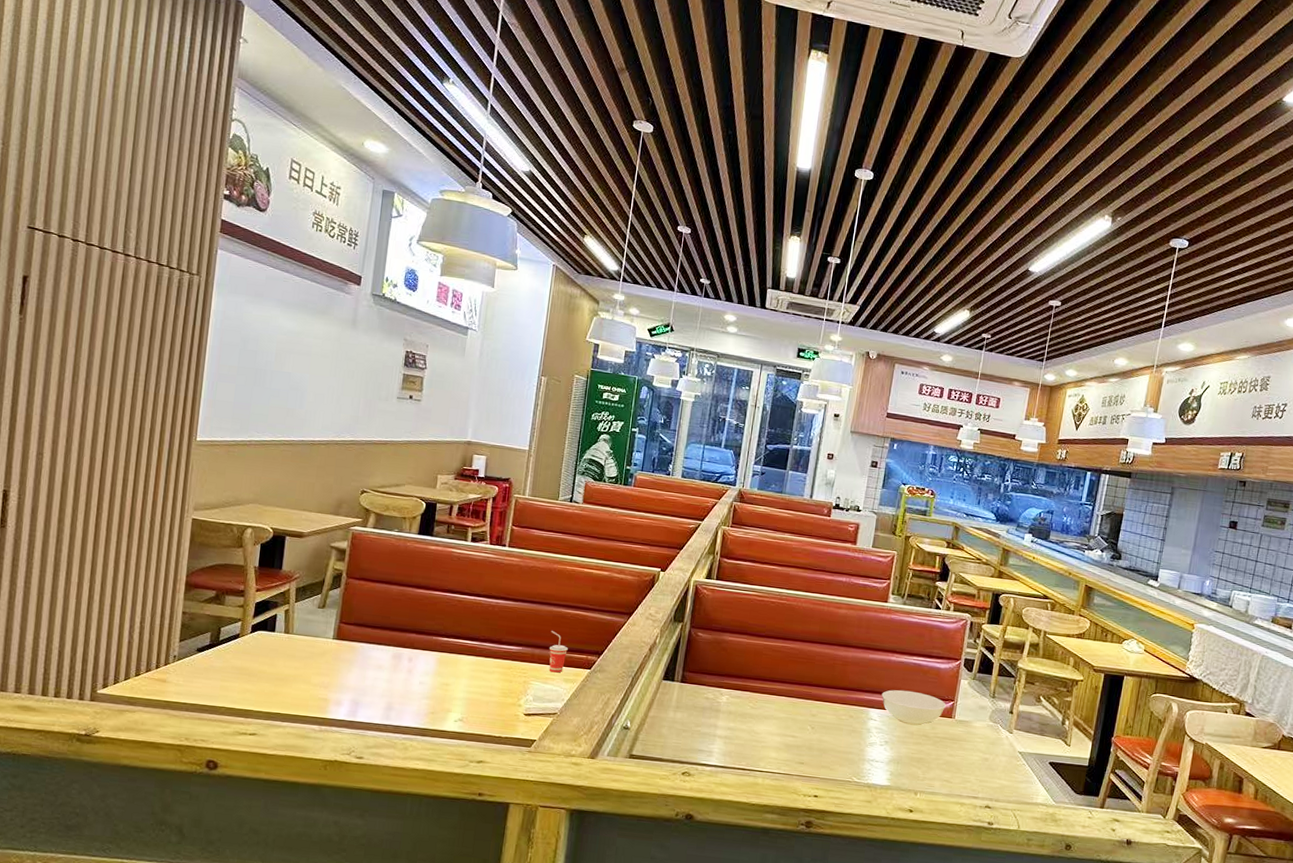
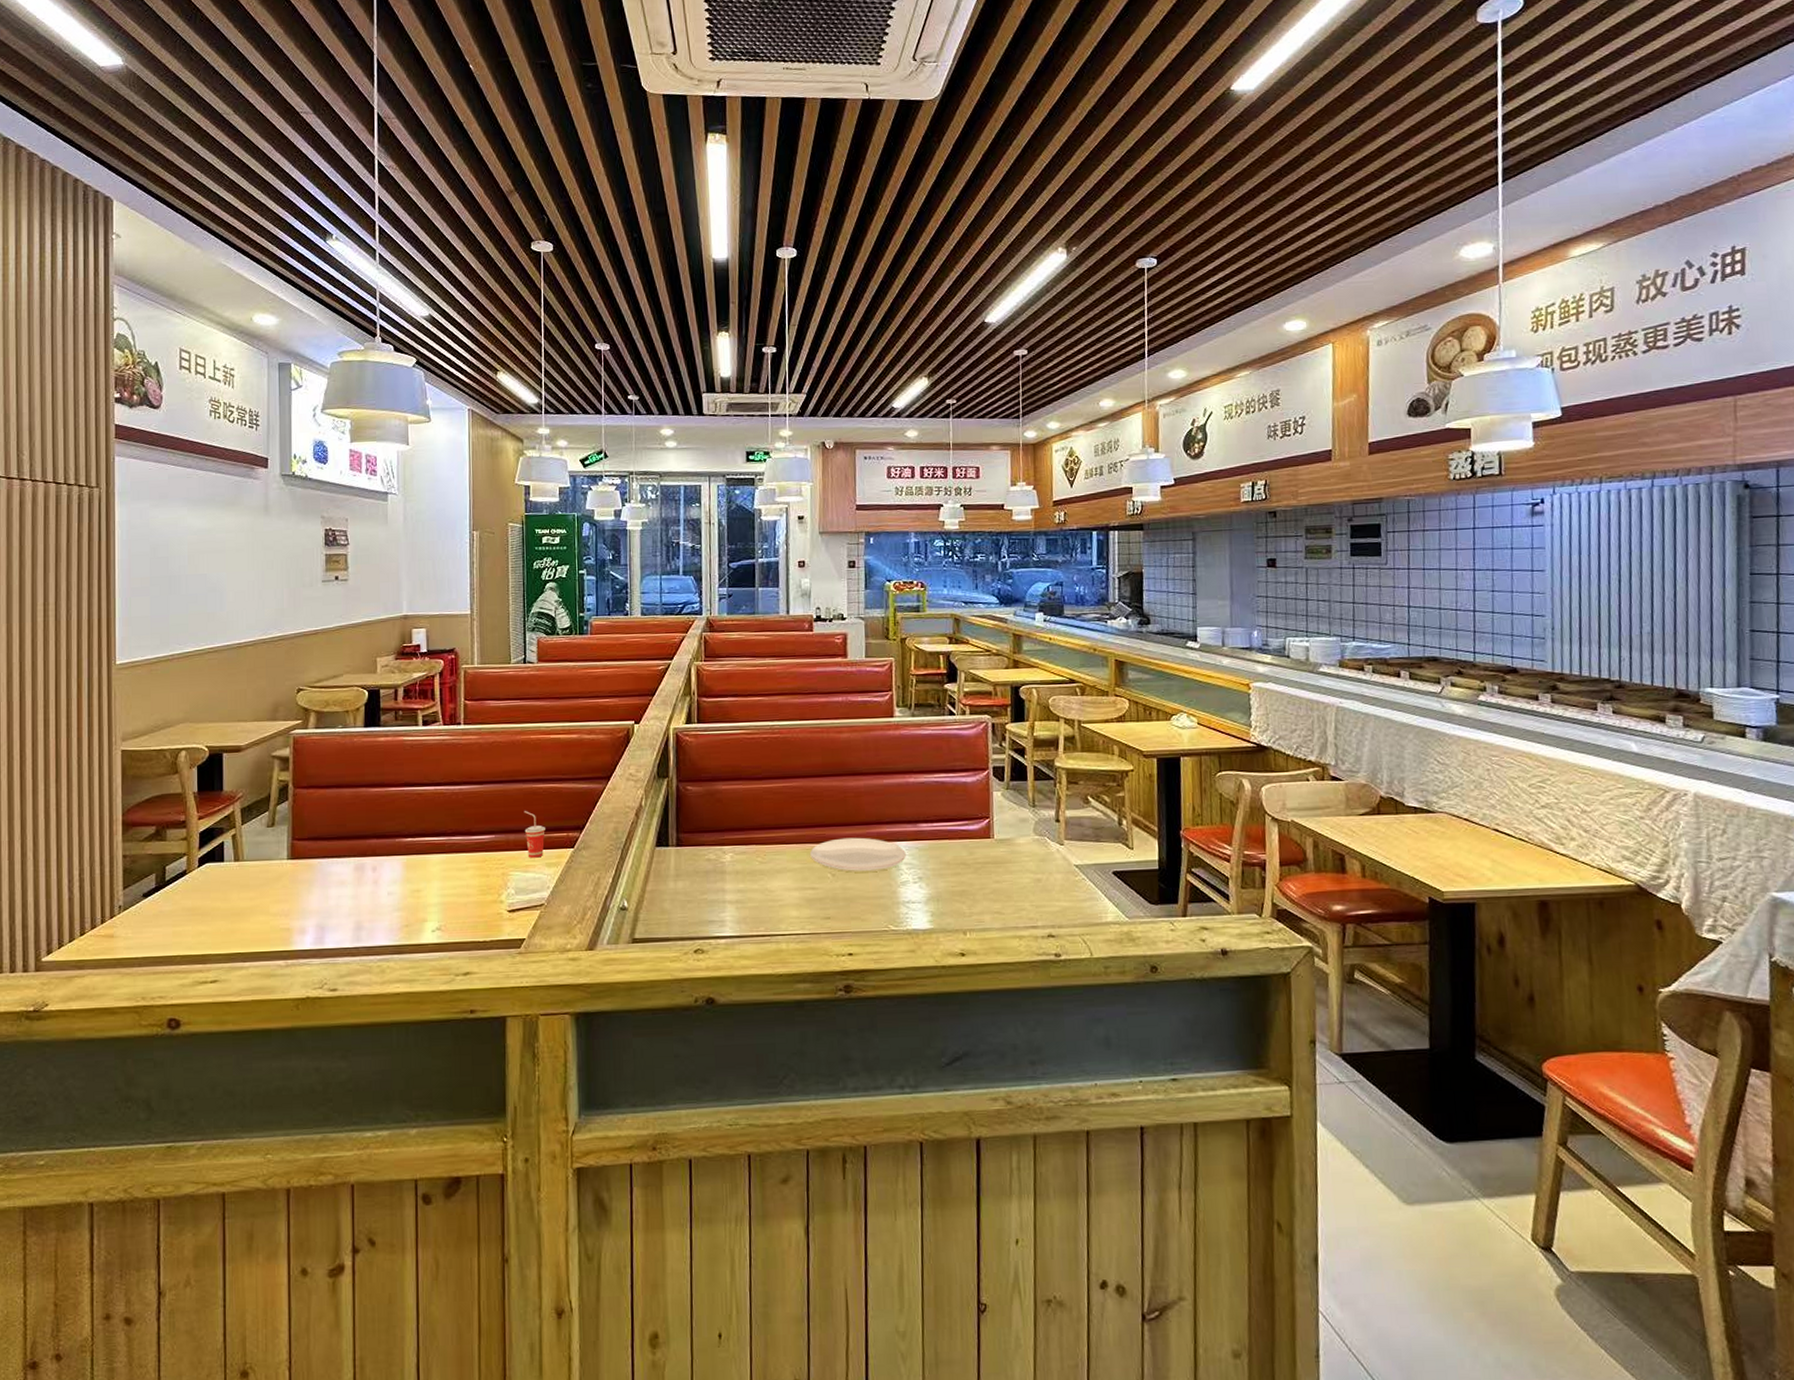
plate: none [795,698,878,731] -> present [810,837,906,873]
bowl: present [881,690,946,726] -> none [905,814,981,854]

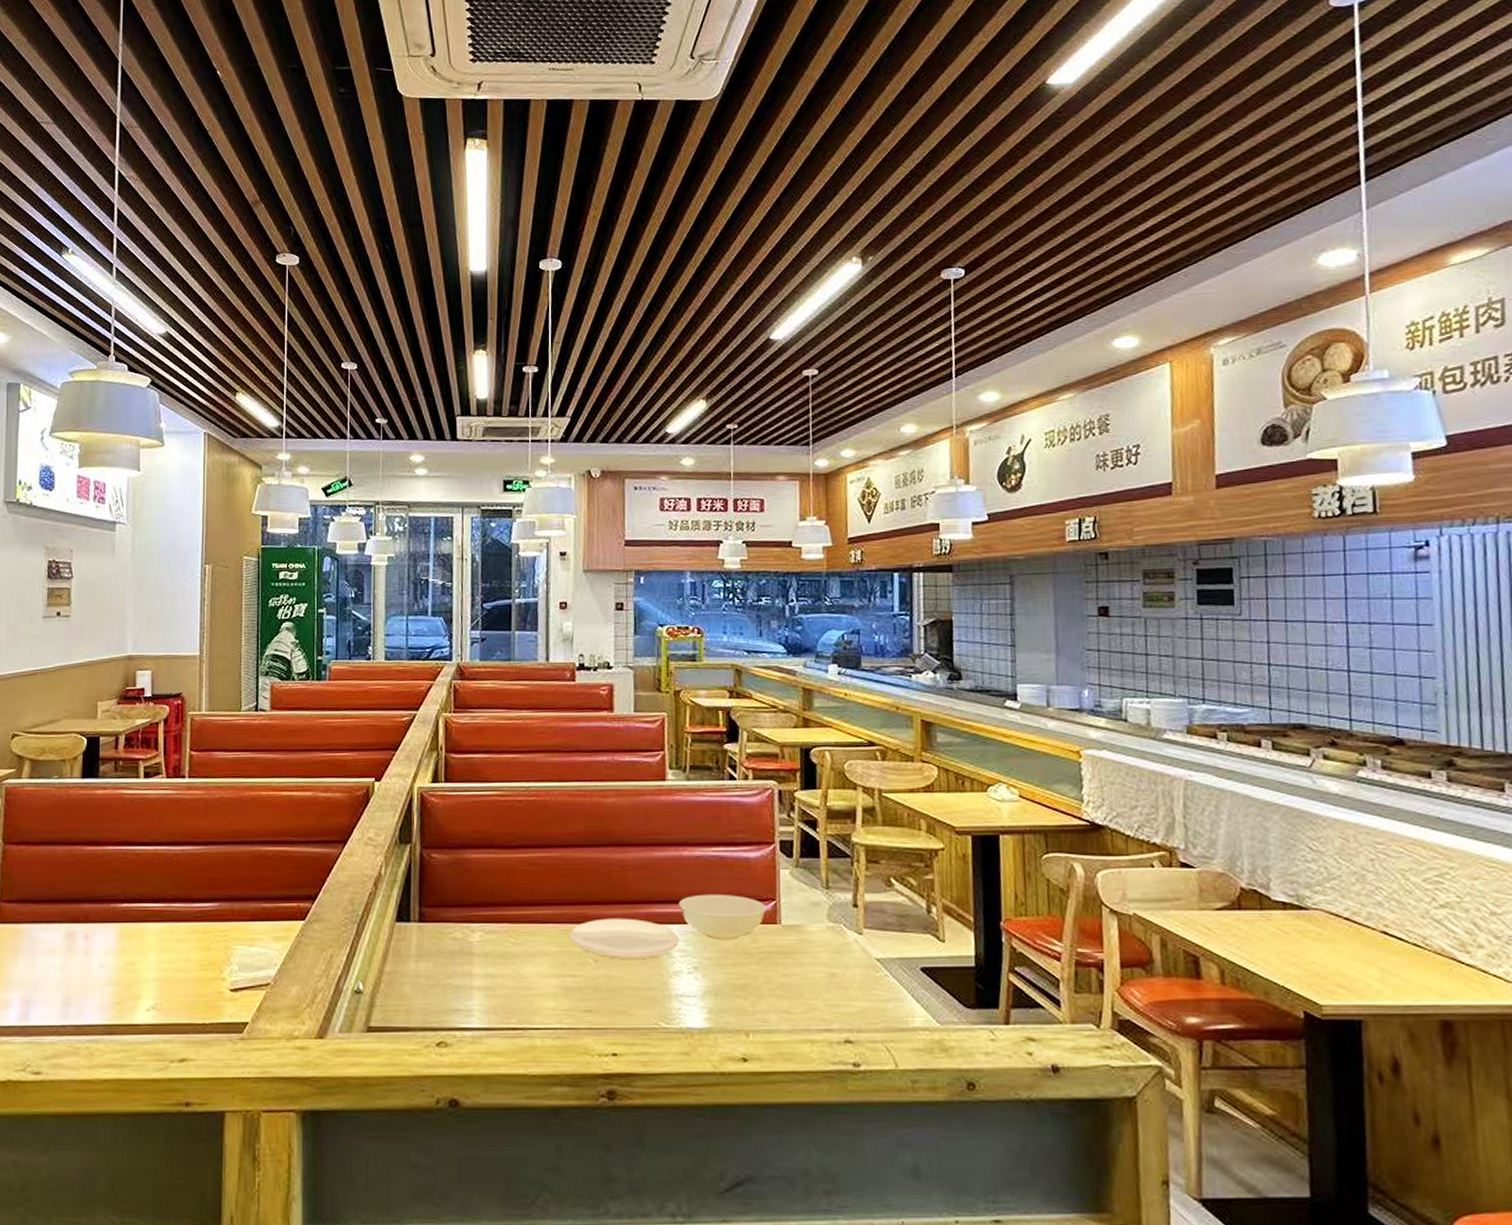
beverage cup: present [524,811,545,858] -> none [251,877,274,930]
bowl: none [905,814,981,854] -> present [678,894,766,940]

